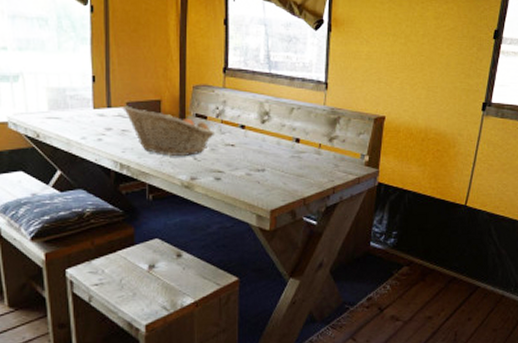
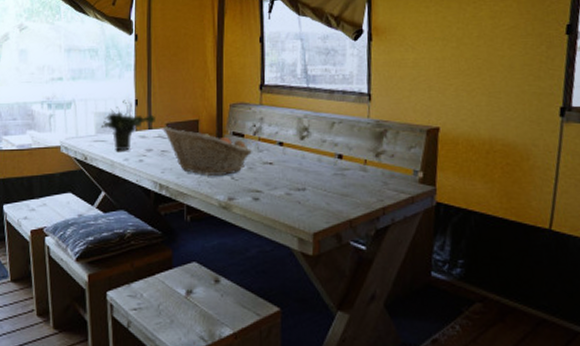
potted plant: none [54,75,116,129] -> present [100,100,157,151]

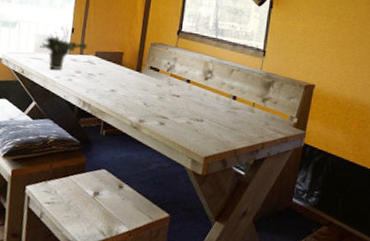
fruit basket: present [162,126,252,175] -> none [91,54,164,101]

